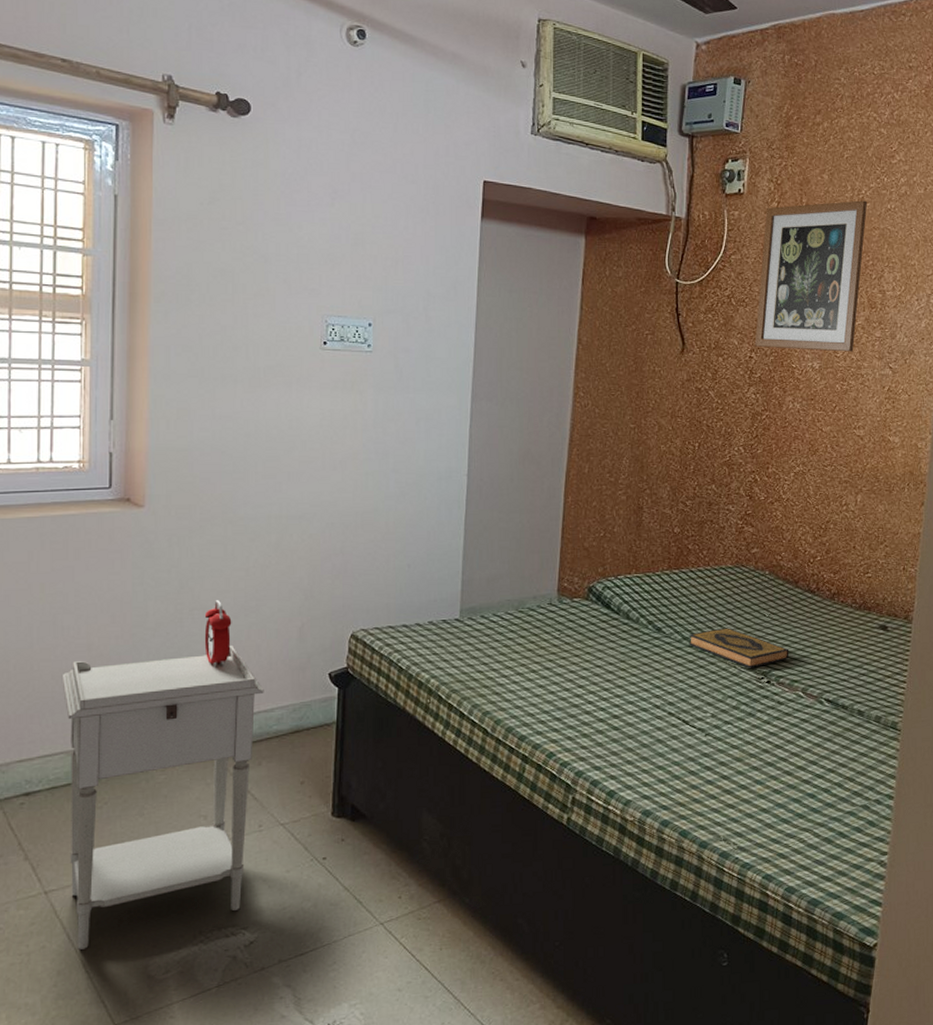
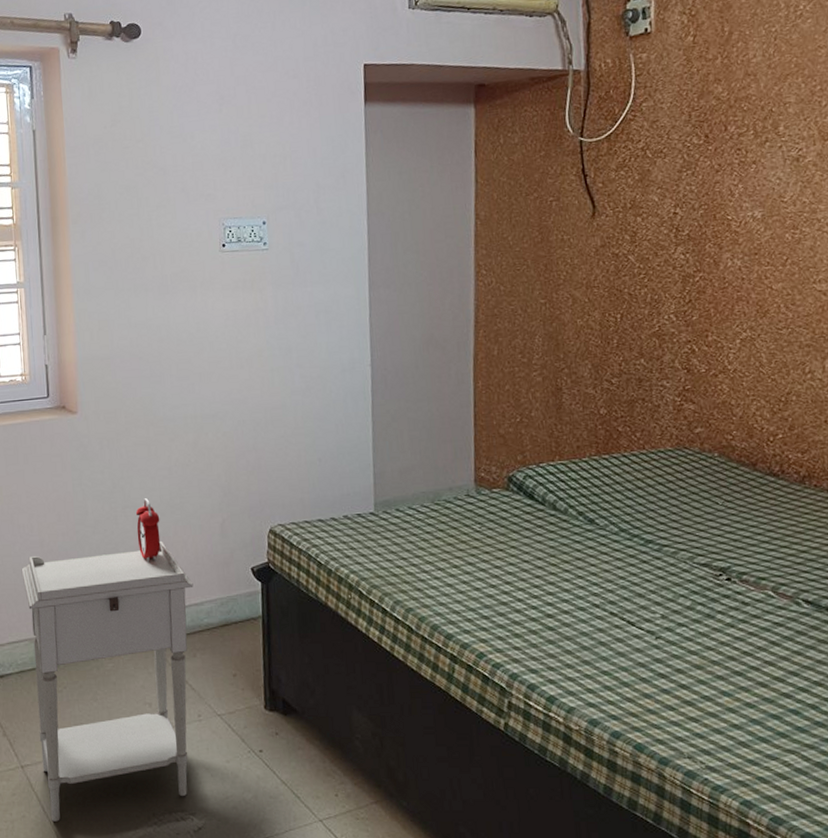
hardback book: present [689,628,789,668] -> none [627,518,752,564]
wall art: present [754,200,868,352] -> none [678,17,809,201]

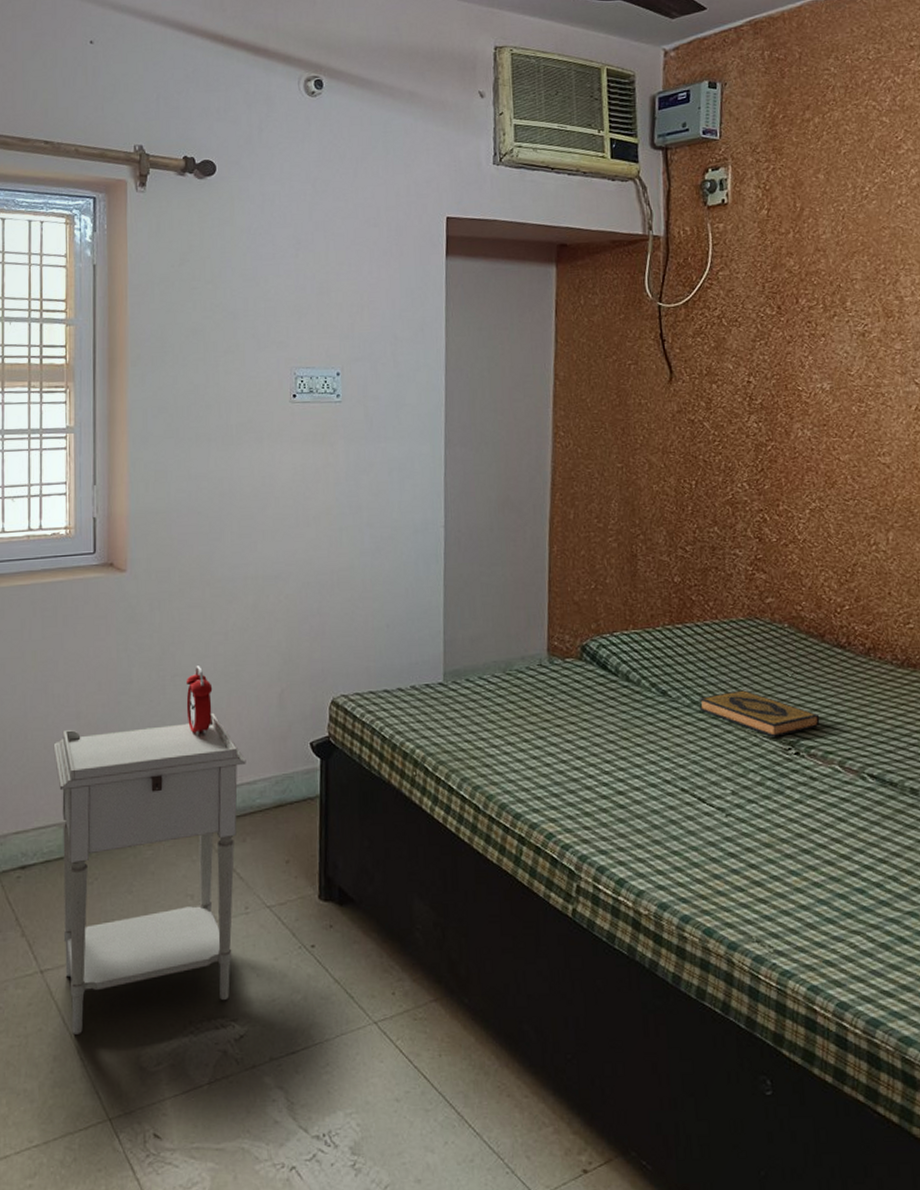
hardback book: none [627,518,752,564] -> present [699,690,820,737]

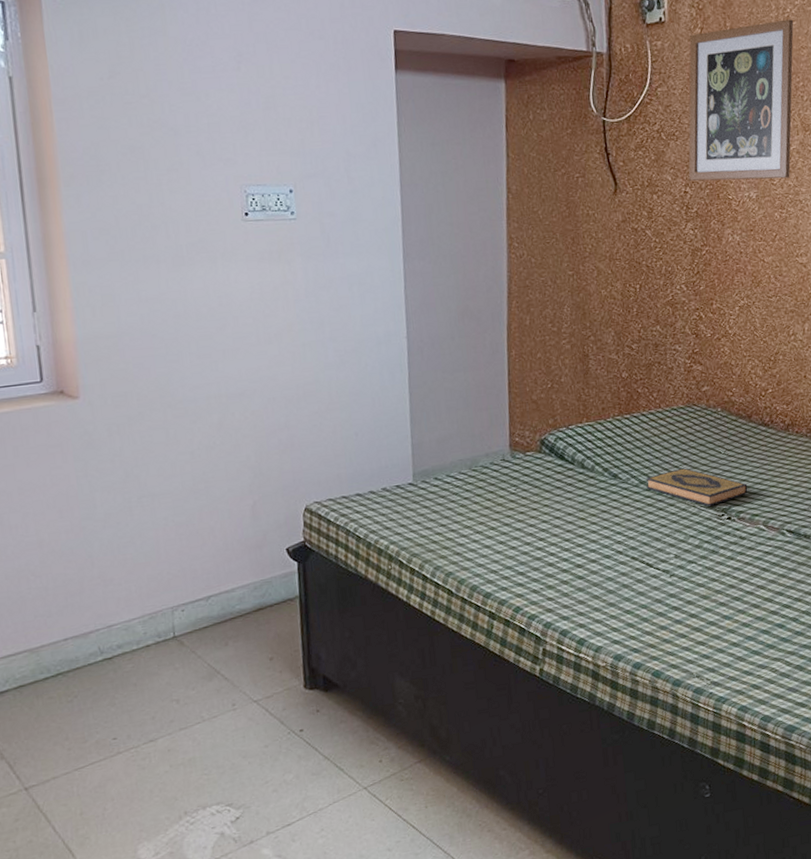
nightstand: present [53,712,246,1035] -> none [15,529,223,841]
alarm clock: present [186,666,213,737] -> none [153,485,184,554]
wall art: none [752,198,874,370] -> present [688,19,794,181]

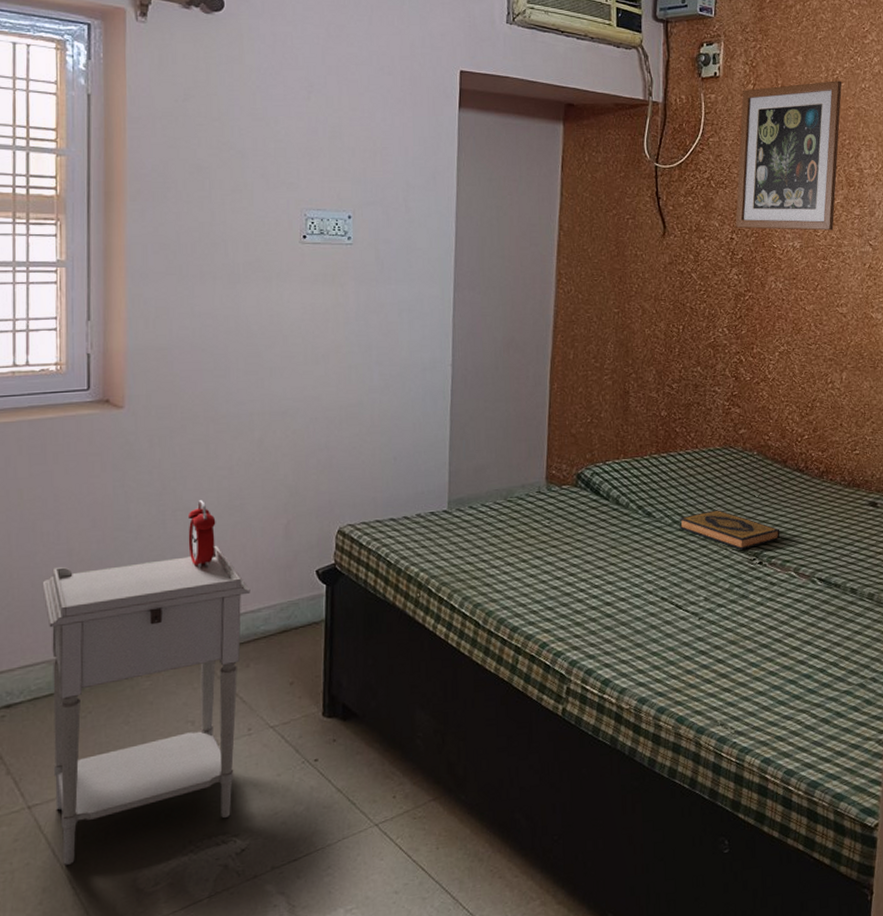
nightstand: none [15,529,223,841] -> present [42,545,251,865]
alarm clock: none [153,485,184,554] -> present [187,500,216,569]

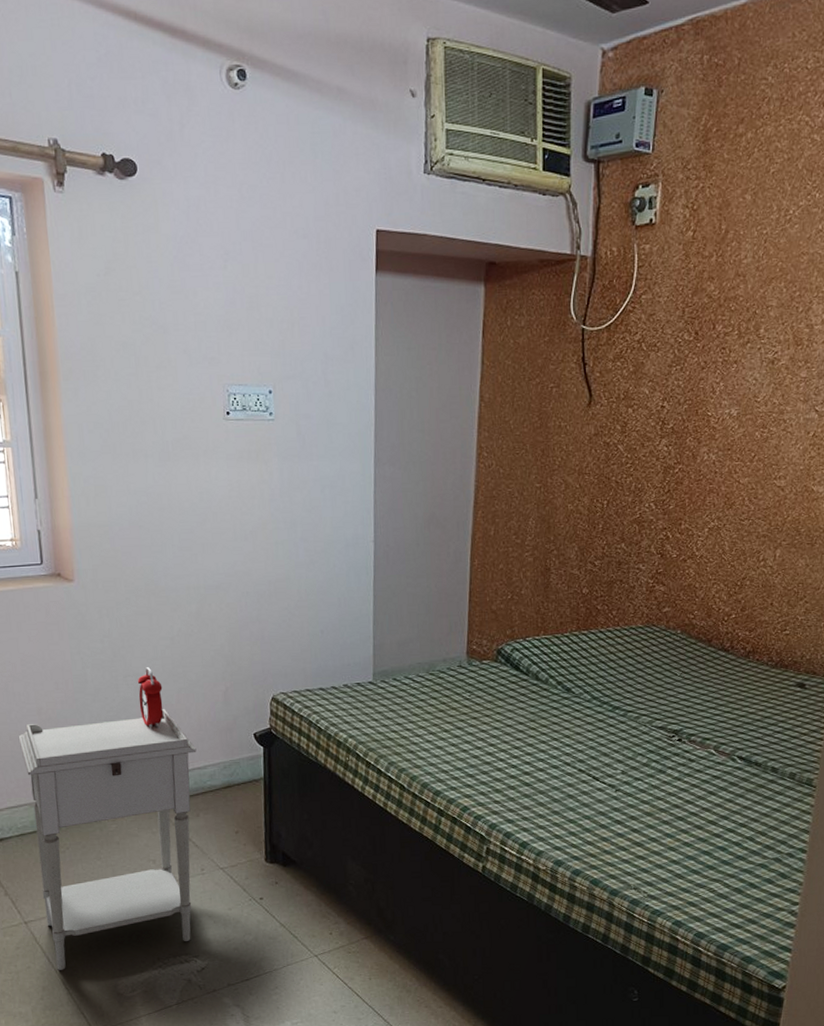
hardback book: present [679,510,780,550] -> none [598,687,701,727]
wall art: present [735,81,842,231] -> none [667,222,796,396]

